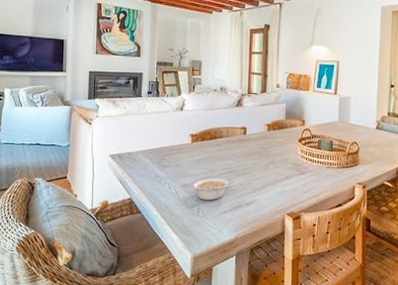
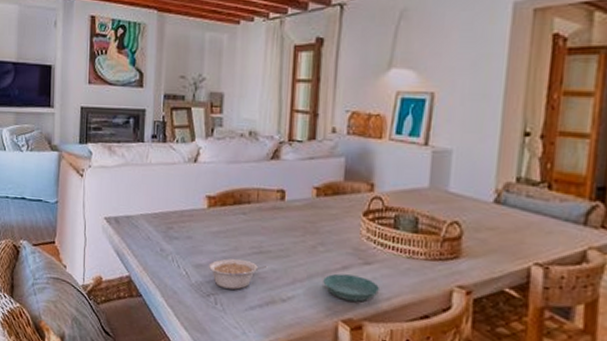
saucer: none [274,182,310,200] -> present [323,273,379,302]

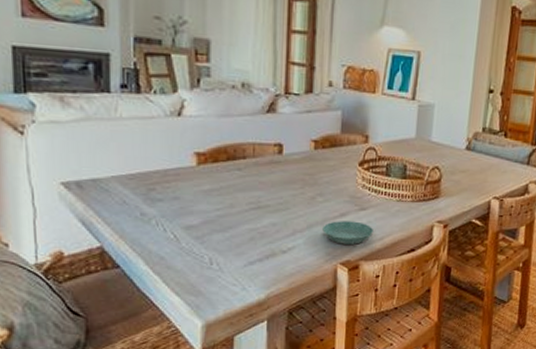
legume: present [208,258,268,290] -> none [200,217,267,247]

